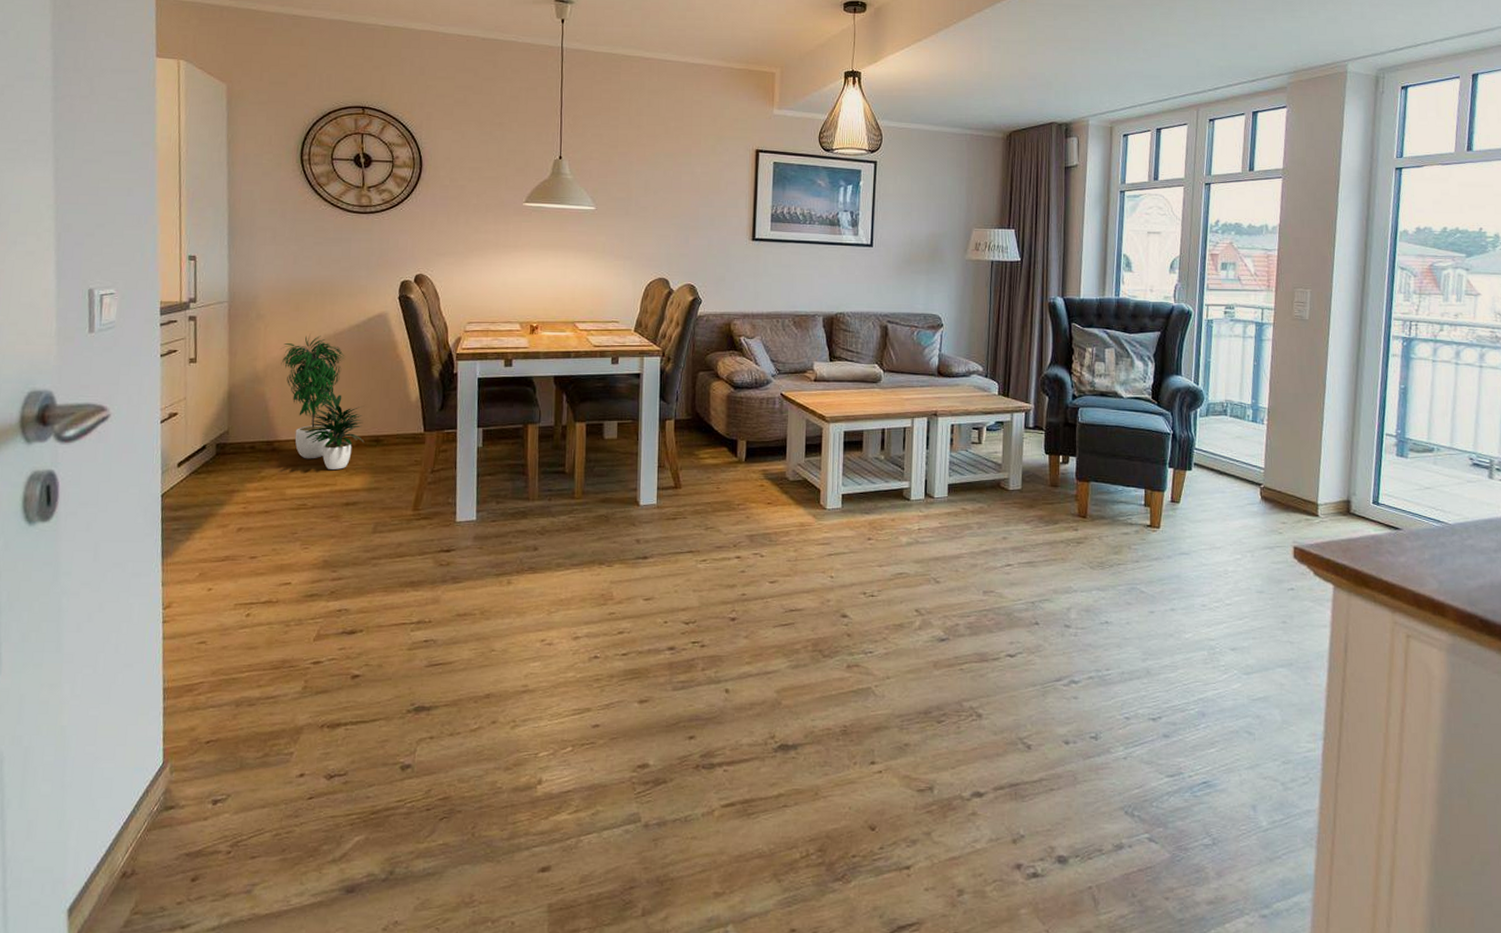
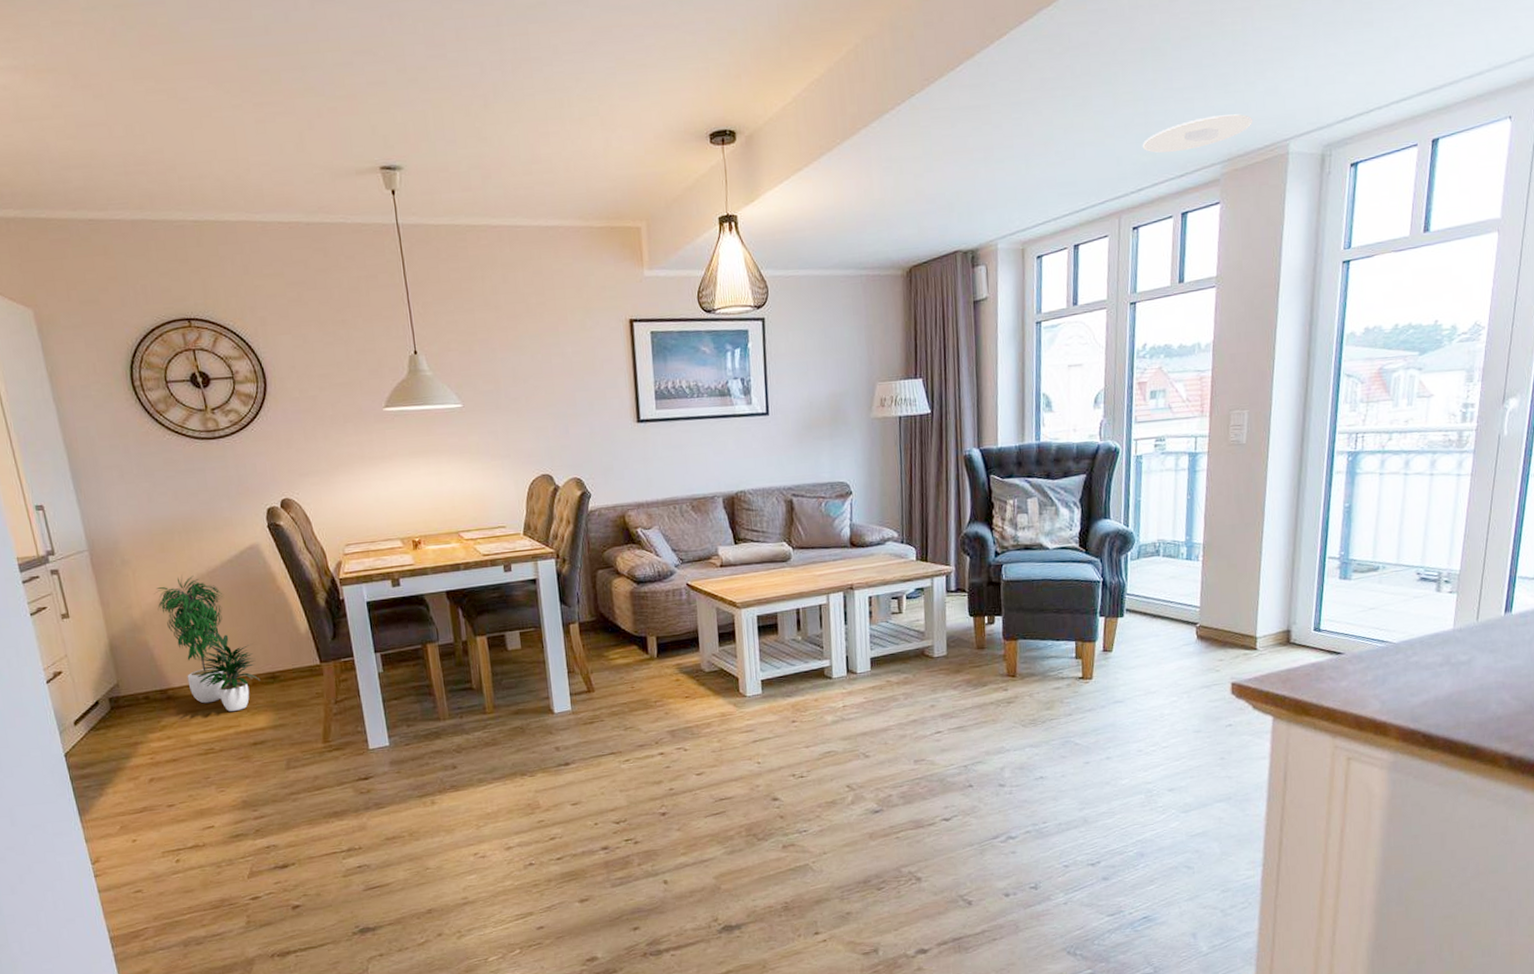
recessed light: none [1219,35,1316,61] -> present [1142,114,1253,153]

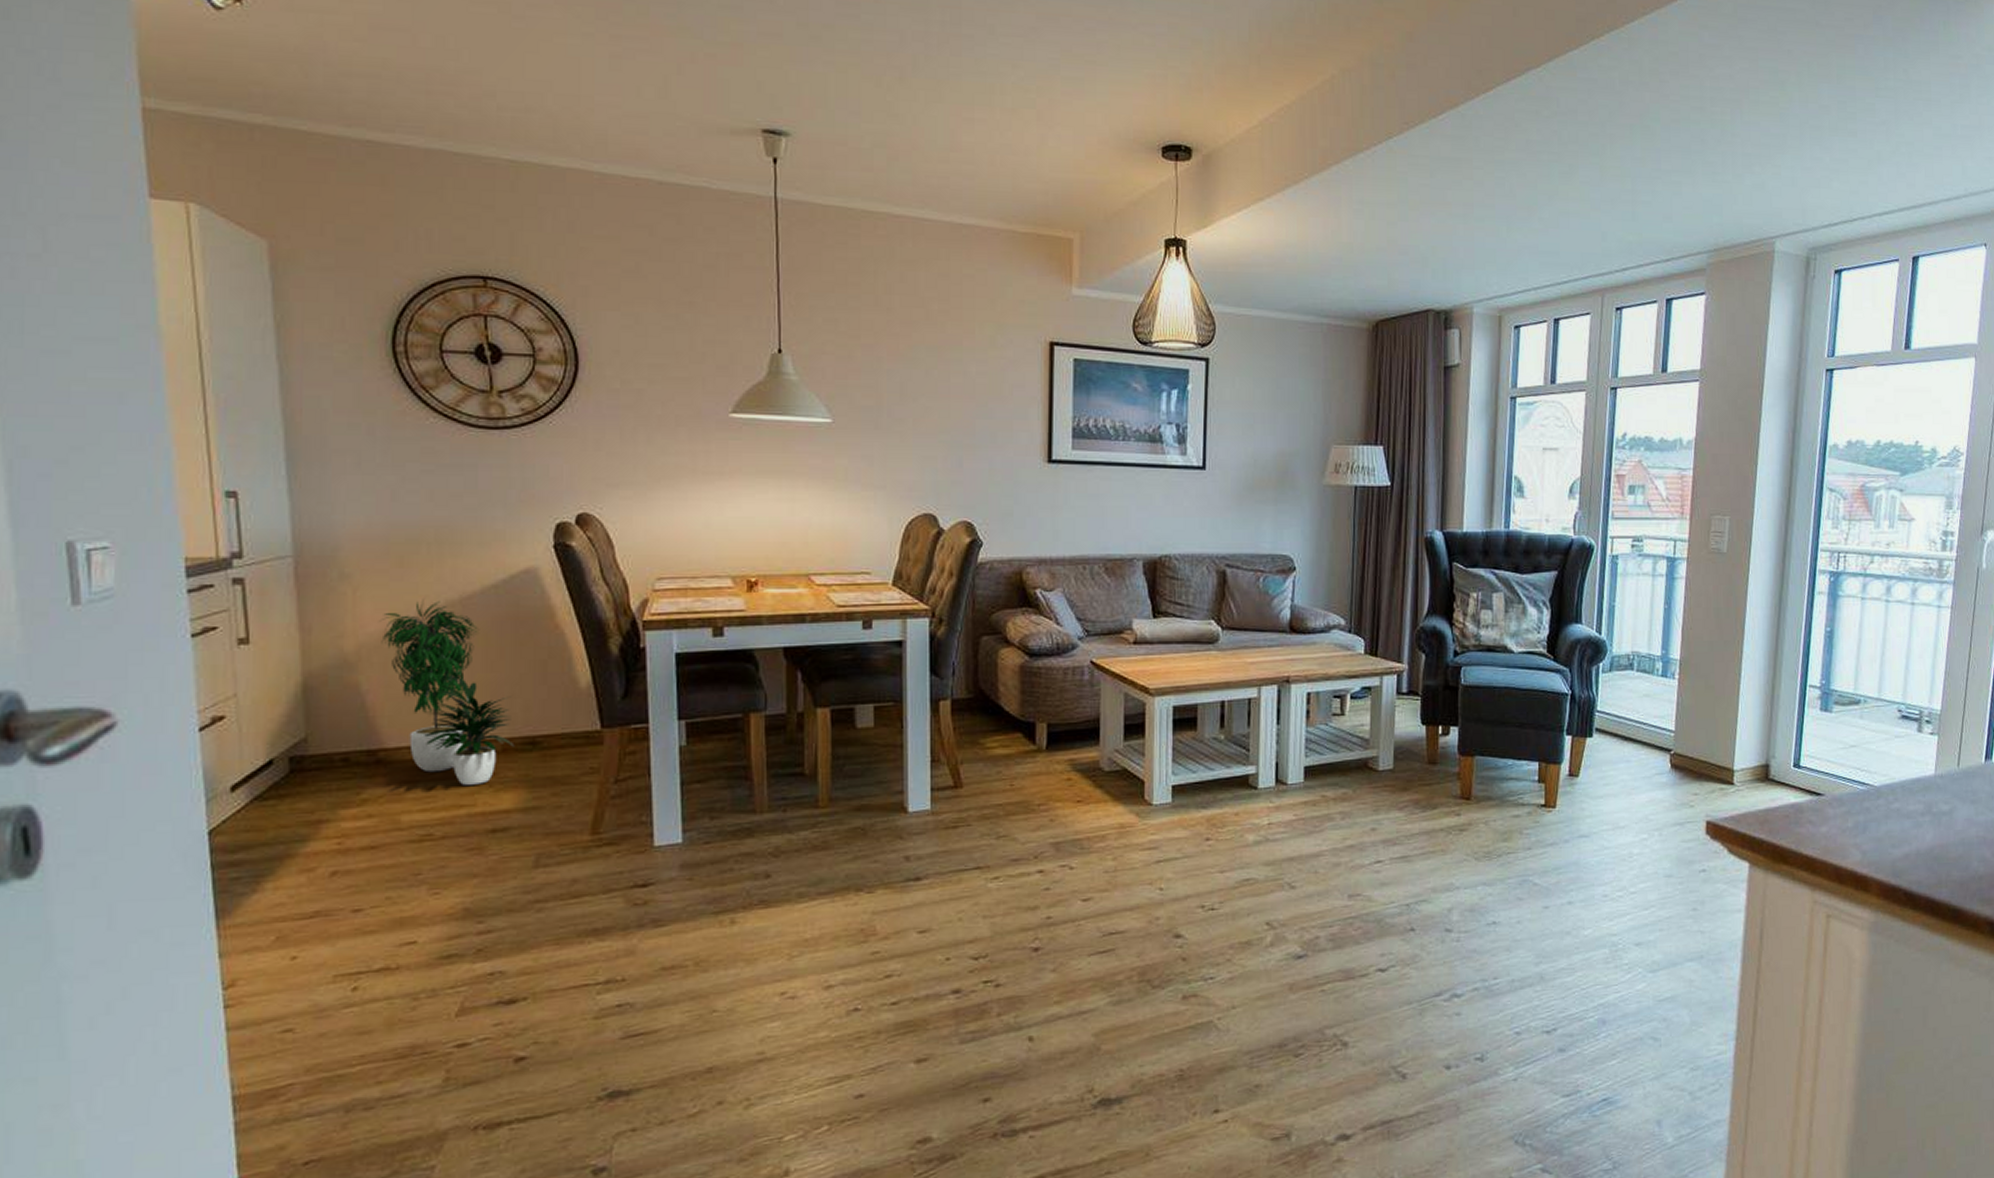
recessed light: present [1142,114,1253,153] -> none [1628,203,1740,235]

